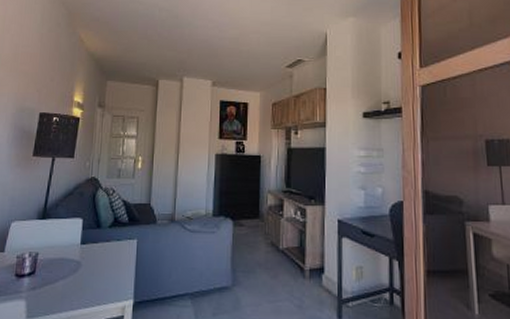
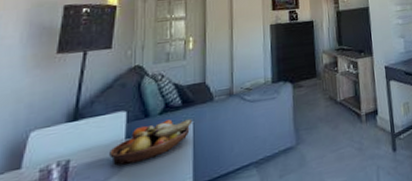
fruit bowl: none [68,234,137,269] -> present [109,119,193,165]

